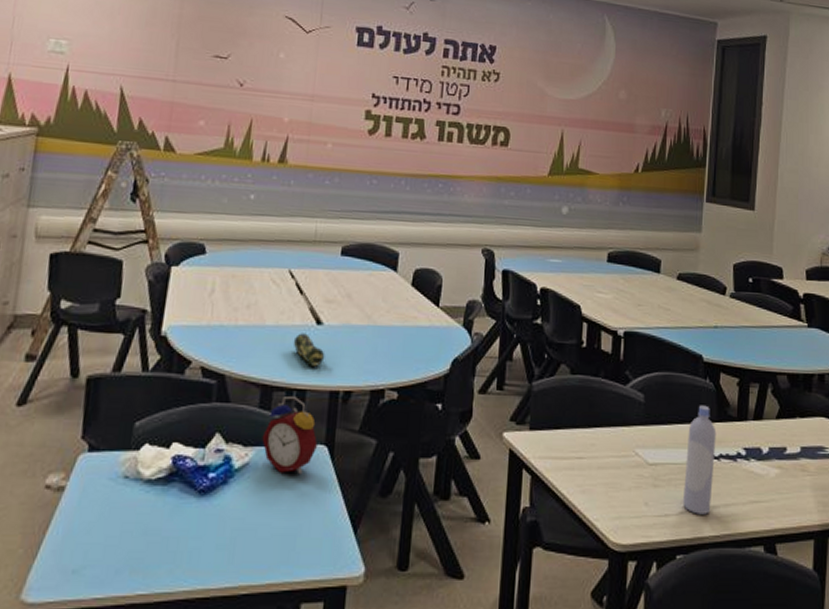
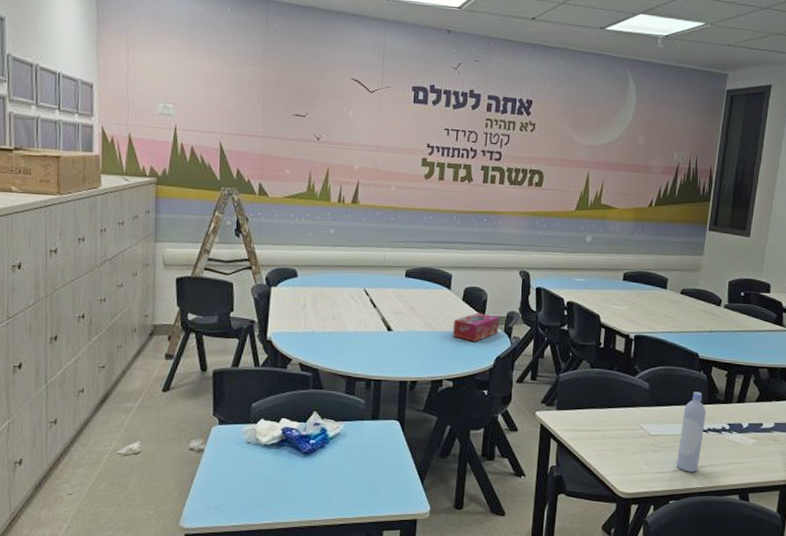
alarm clock: present [262,395,317,475] -> none [349,384,391,442]
pencil case: present [293,333,325,366] -> none [369,337,395,363]
tissue box: none [398,301,457,339] -> present [452,312,499,342]

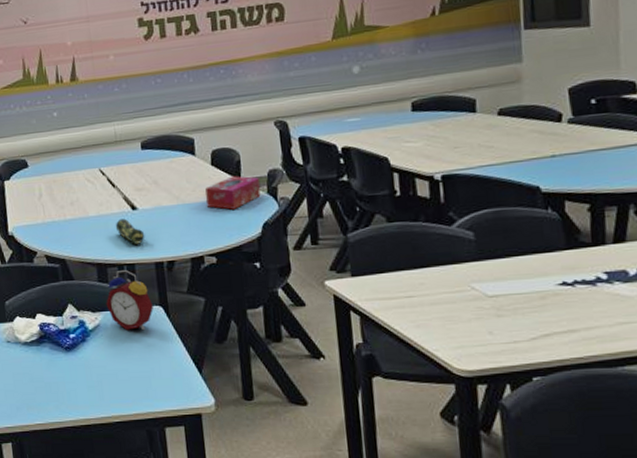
alarm clock: none [349,384,391,442] -> present [106,269,153,331]
pencil case: none [369,337,395,363] -> present [115,218,145,244]
bottle: present [677,391,707,472] -> none [531,235,569,339]

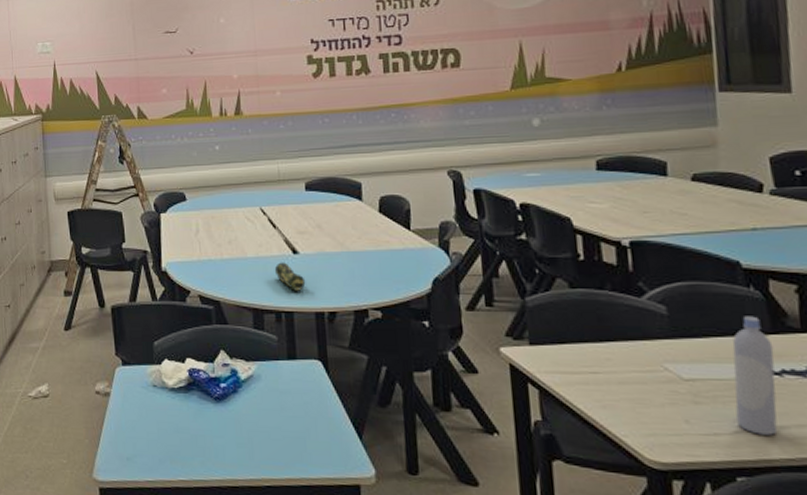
alarm clock: present [106,269,153,331] -> none [261,317,312,386]
tissue box: present [205,176,261,210] -> none [371,225,431,261]
bottle: none [531,235,569,339] -> present [732,316,778,435]

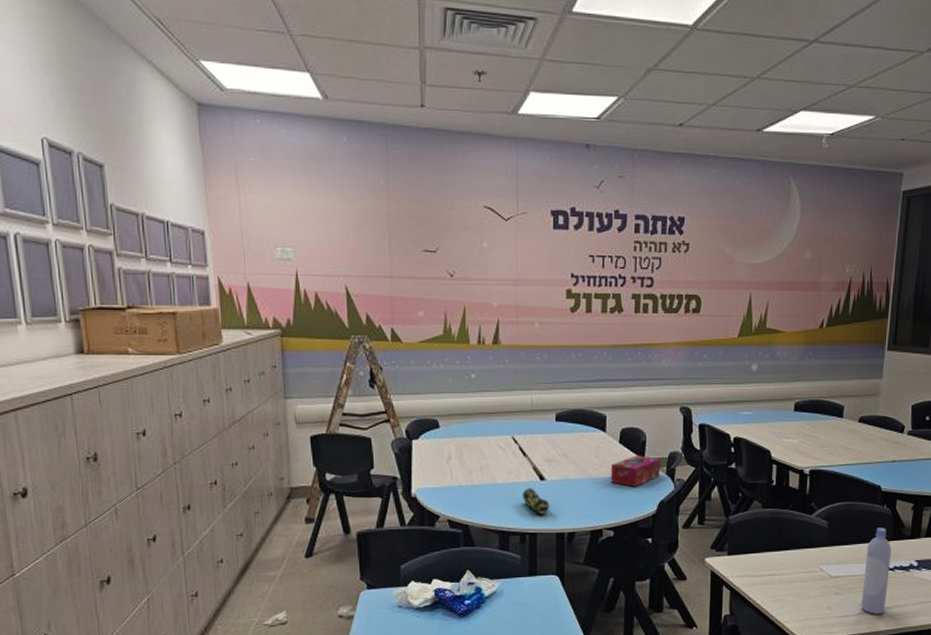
tissue box: none [371,225,431,261] -> present [610,455,660,487]

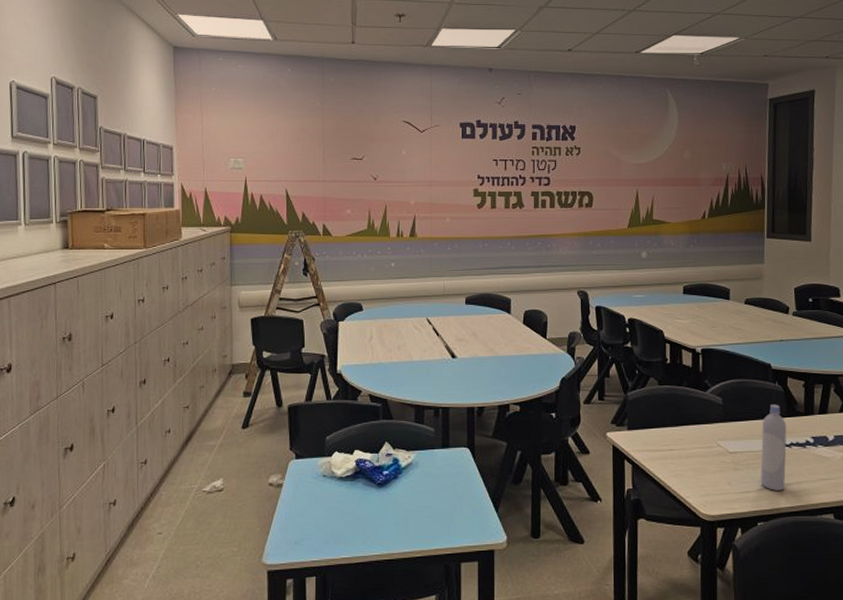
pencil case: present [522,488,550,514] -> none [435,365,461,390]
tissue box: present [610,455,660,487] -> none [515,335,561,364]

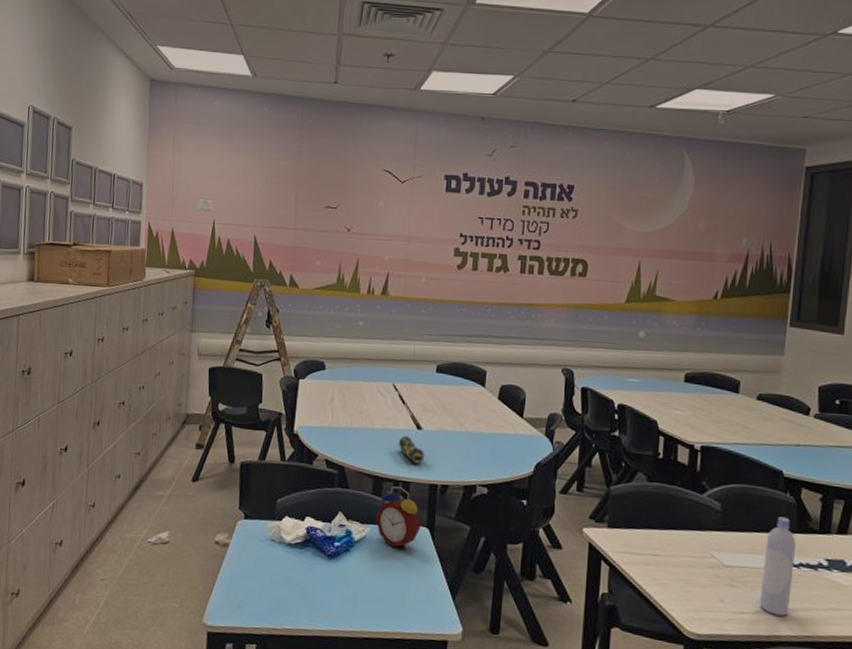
alarm clock: none [420,412,461,470] -> present [375,486,420,550]
pencil case: none [435,365,461,390] -> present [398,435,425,464]

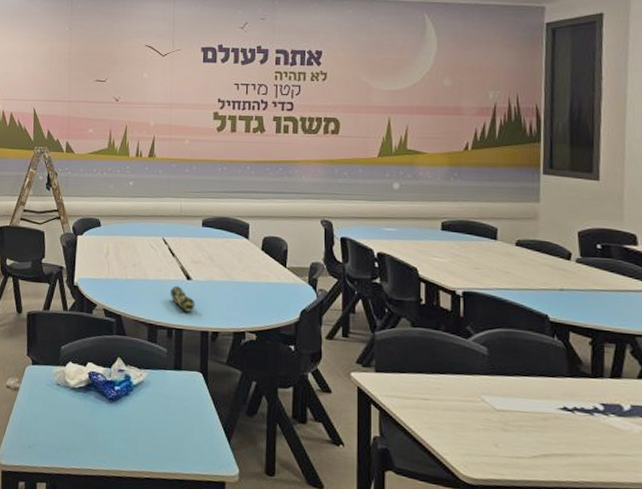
alarm clock: present [375,486,420,550] -> none [152,333,194,394]
bottle: present [760,516,797,616] -> none [535,360,569,461]

